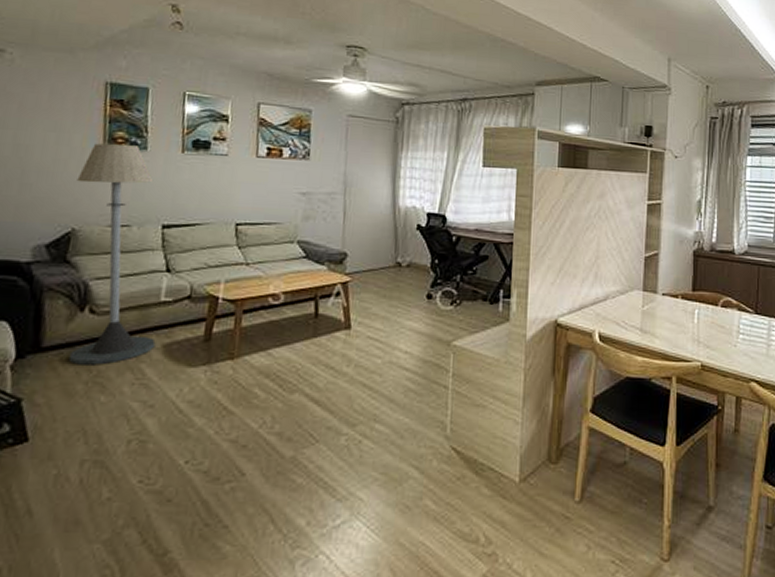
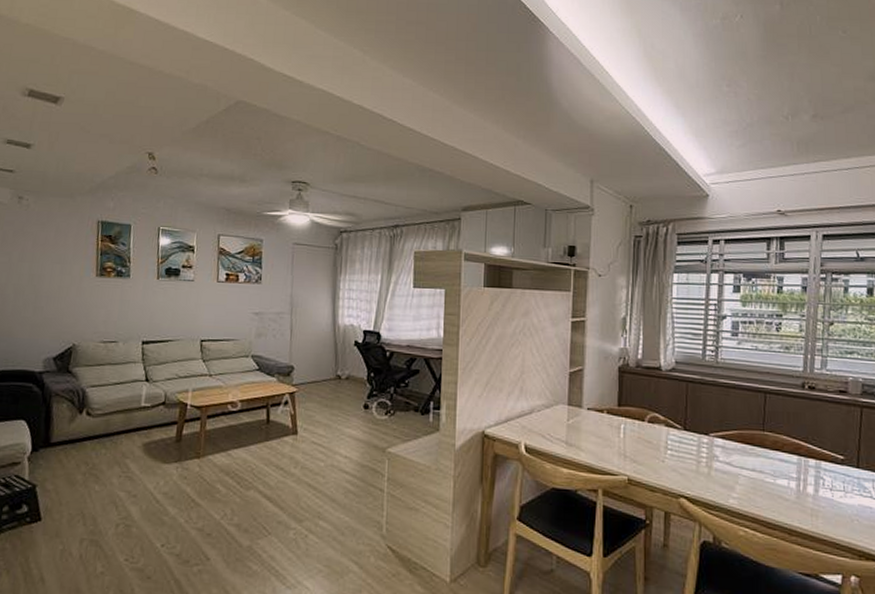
floor lamp: present [68,143,156,365] -> none [70,272,138,459]

